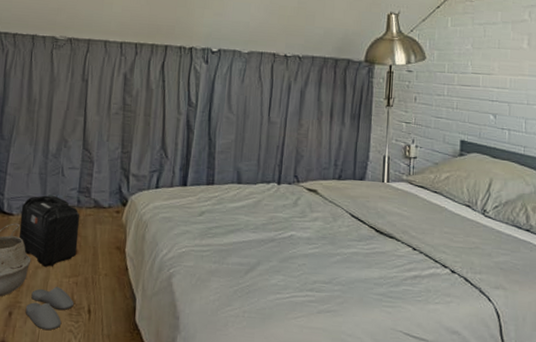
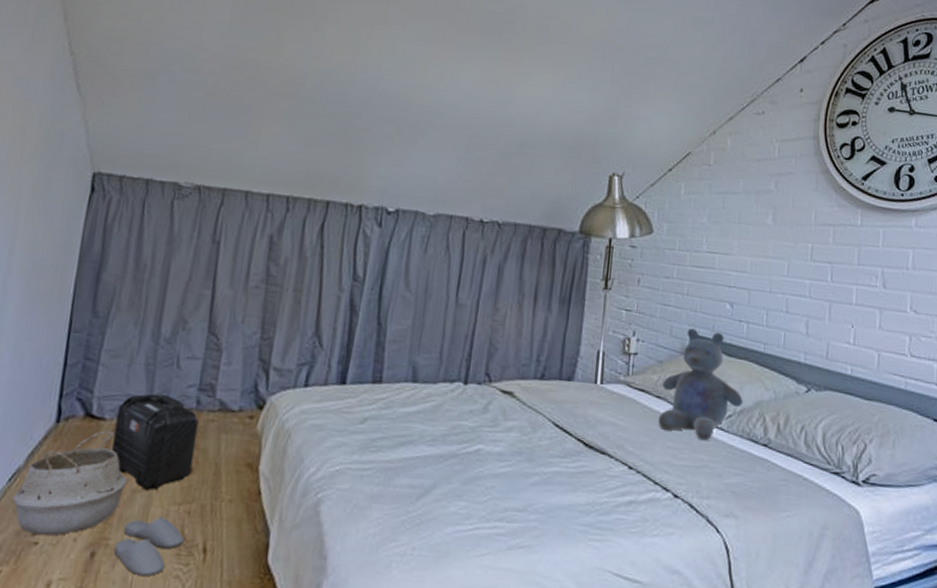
stuffed bear: none [436,136,507,227] -> present [658,328,743,441]

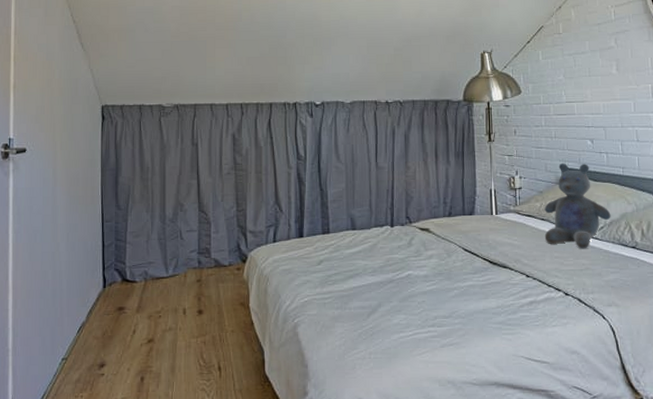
woven basket: present [12,430,128,535] -> none [82,290,158,368]
backpack: present [111,393,199,491] -> none [143,260,202,329]
slippers: present [114,516,185,577] -> none [157,347,204,392]

